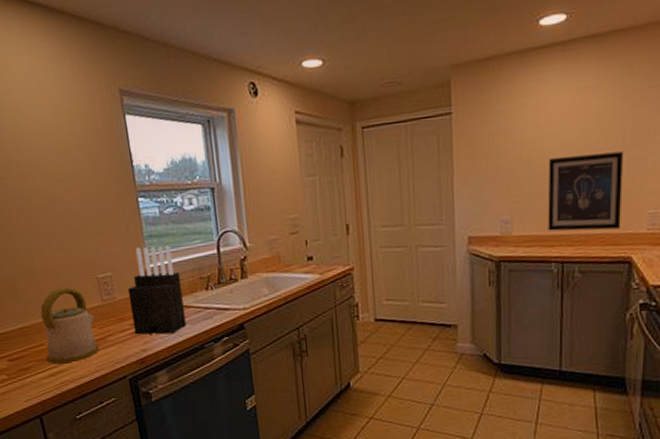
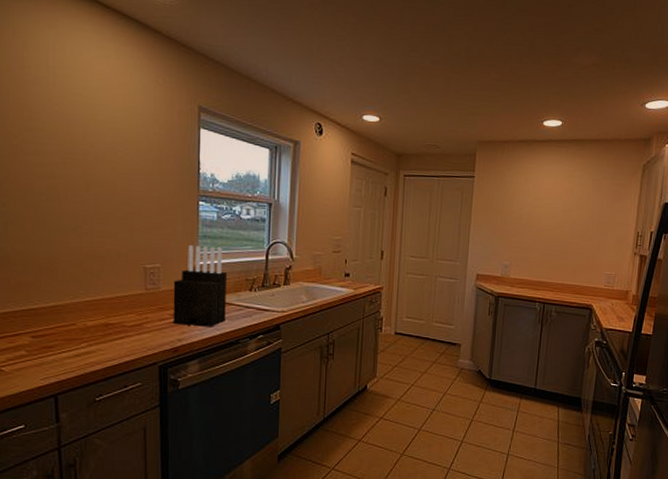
kettle: present [40,288,99,364] -> none [74,273,135,345]
wall art: present [547,152,624,231] -> none [536,223,593,283]

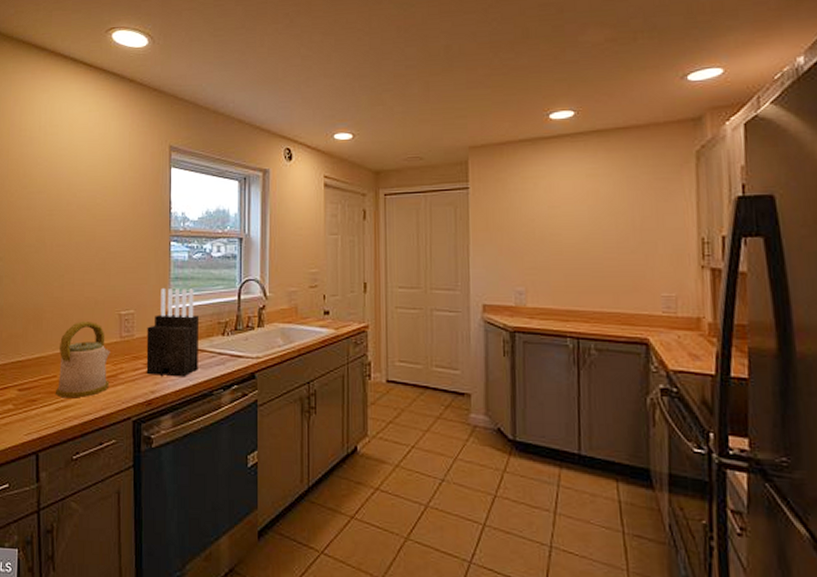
kettle: none [74,273,135,345] -> present [55,322,110,398]

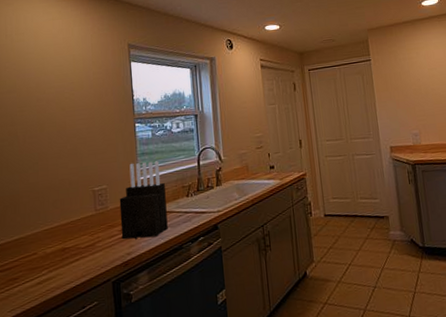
kettle: present [55,322,110,398] -> none [36,200,87,272]

